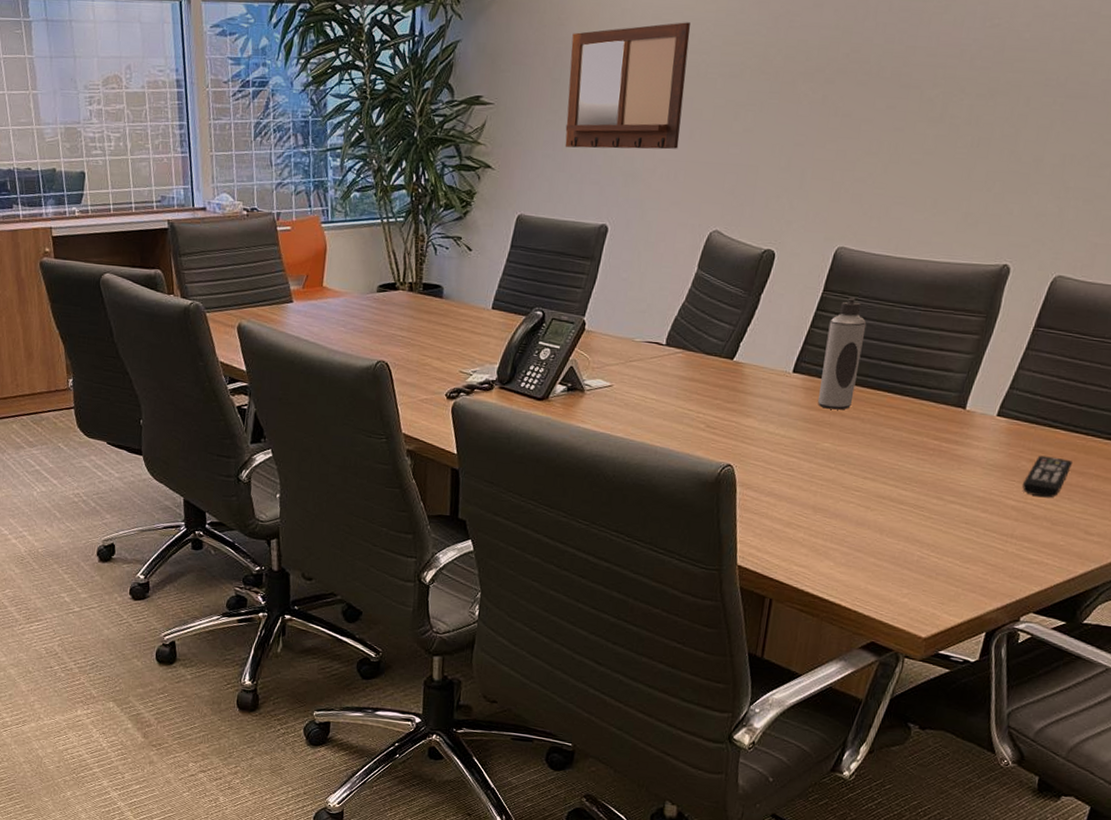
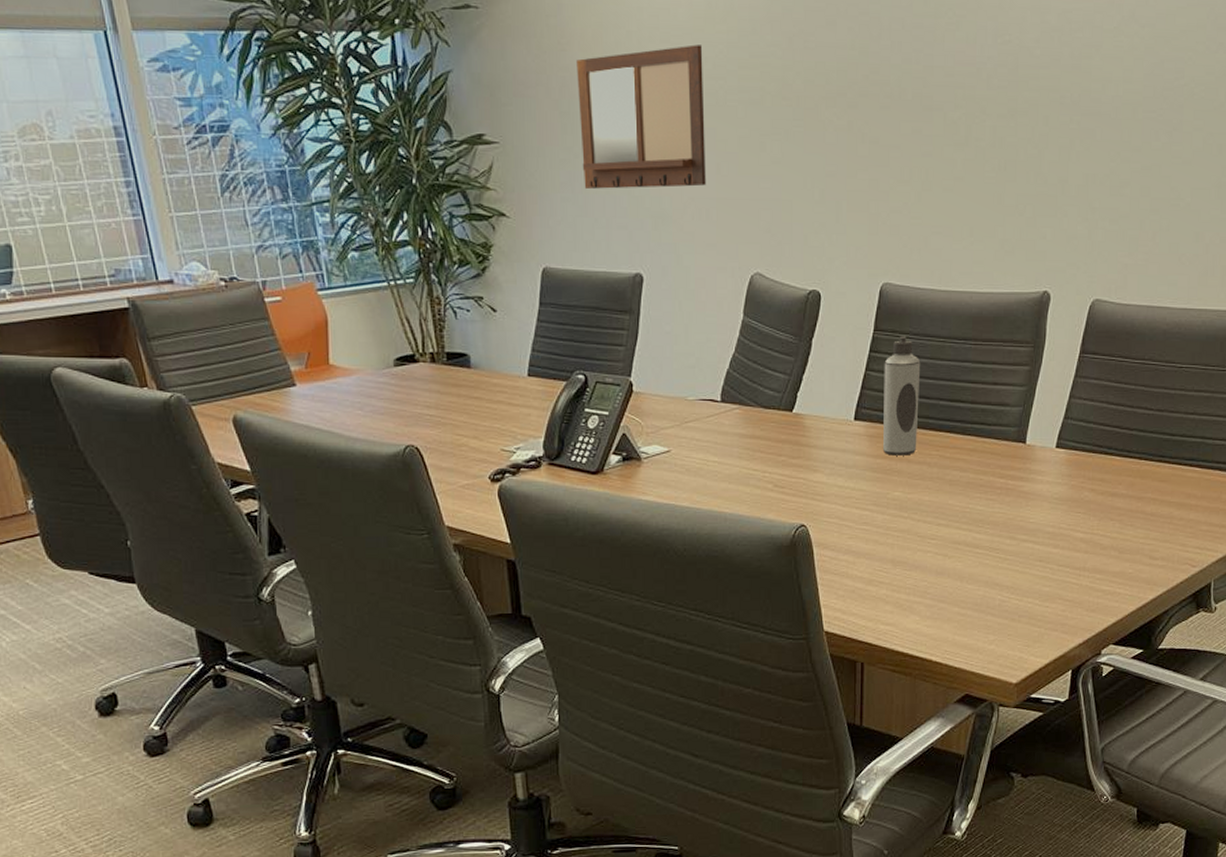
remote control: present [1022,455,1072,498] -> none [1088,484,1130,527]

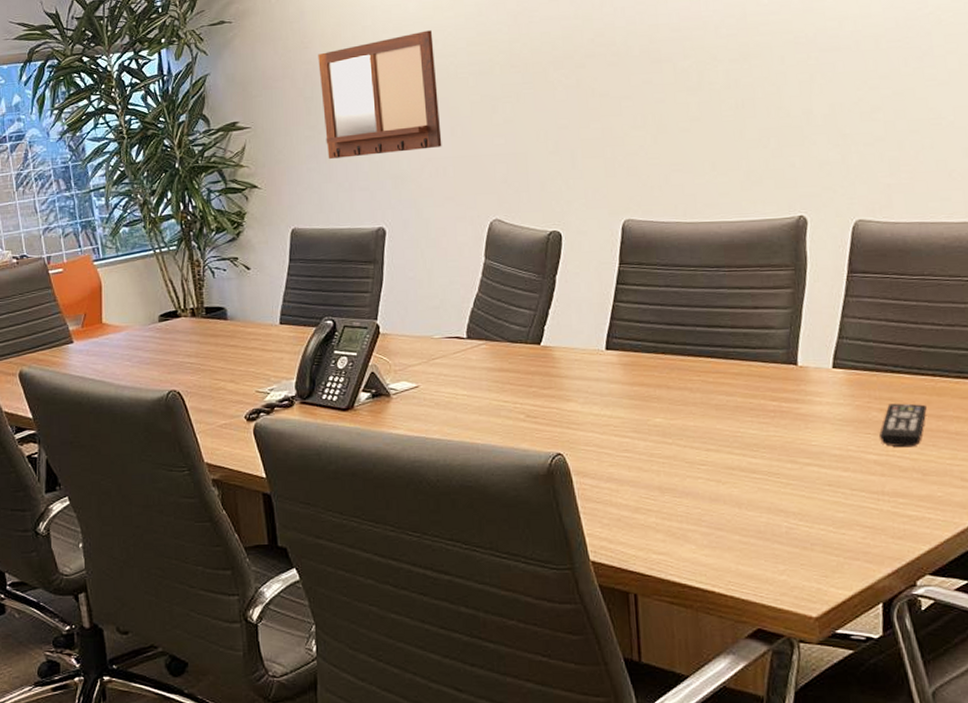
water bottle: present [883,336,921,456] -> none [633,267,676,383]
remote control: none [1088,484,1130,527] -> present [879,403,927,448]

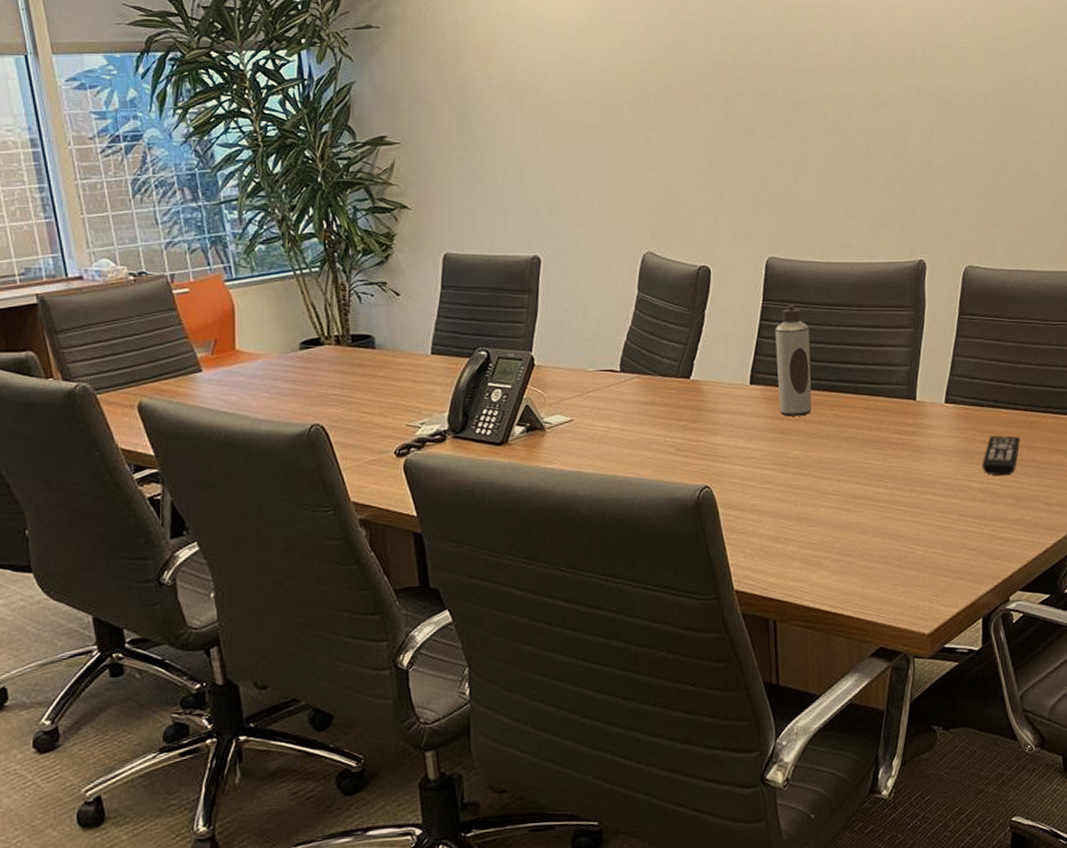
writing board: present [318,30,442,160] -> none [471,54,597,183]
water bottle: none [633,267,676,383] -> present [775,305,812,416]

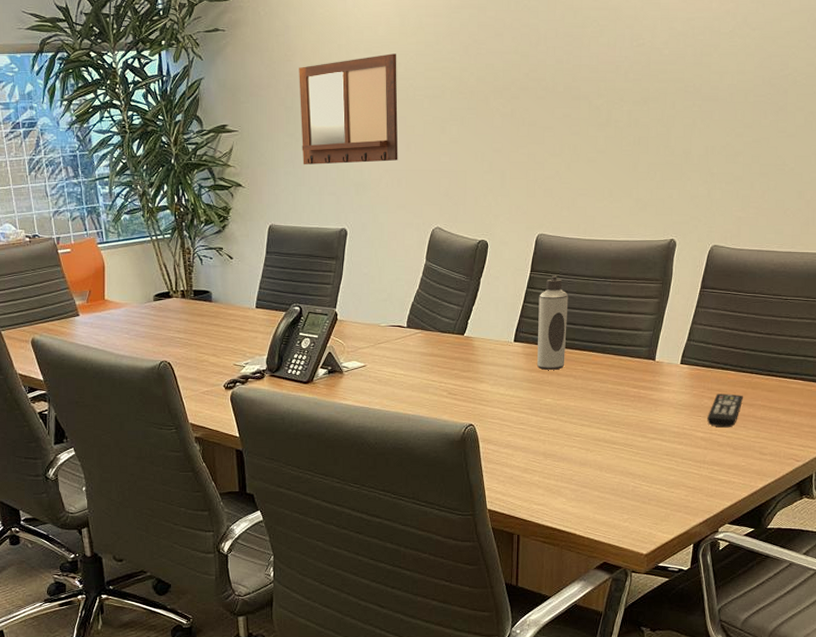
writing board: none [471,54,597,183] -> present [299,53,398,165]

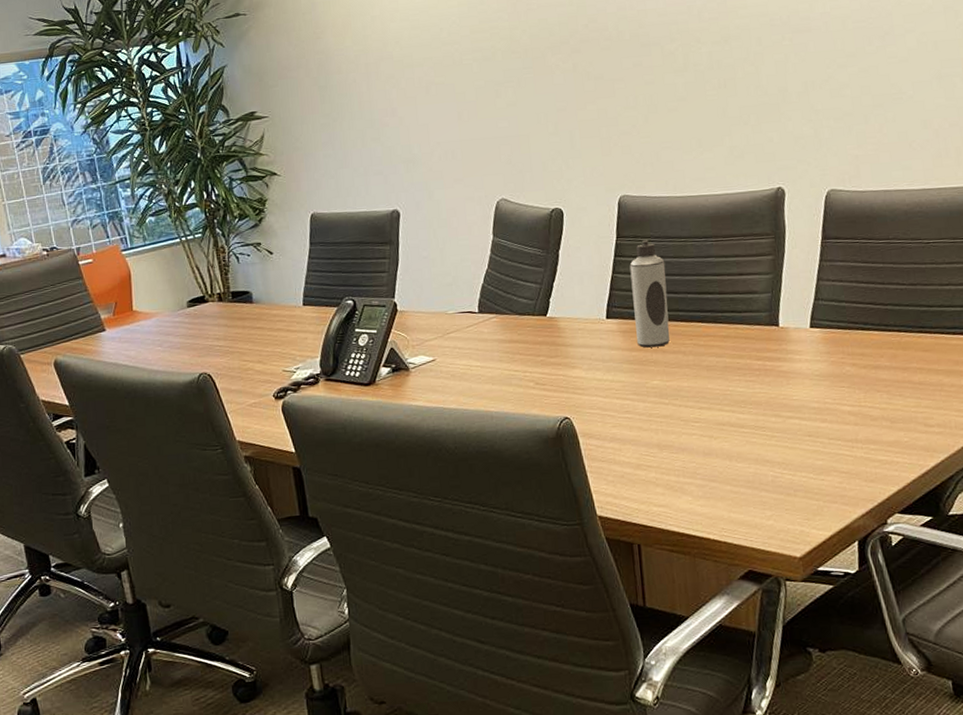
writing board: present [299,53,398,165] -> none [330,19,450,146]
remote control: present [707,393,743,428] -> none [852,357,894,398]

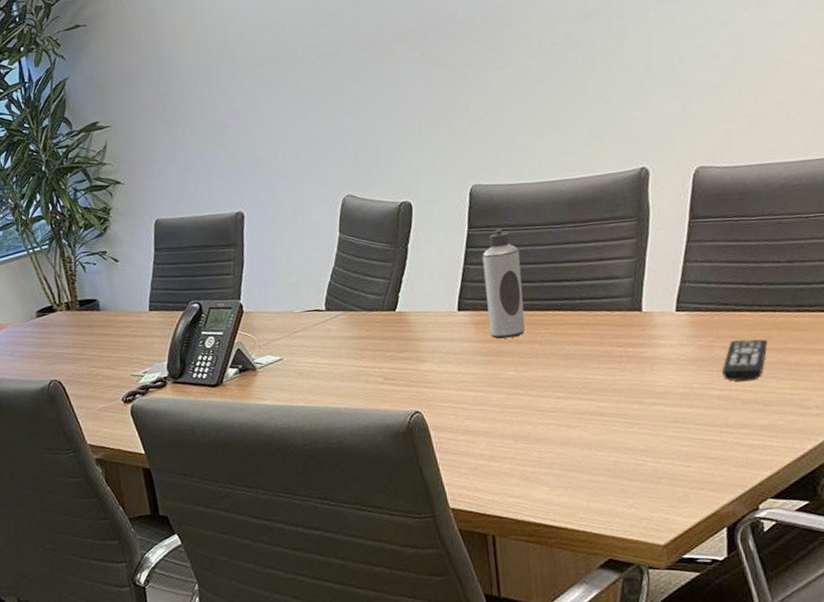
remote control: none [852,357,894,398] -> present [722,339,768,382]

